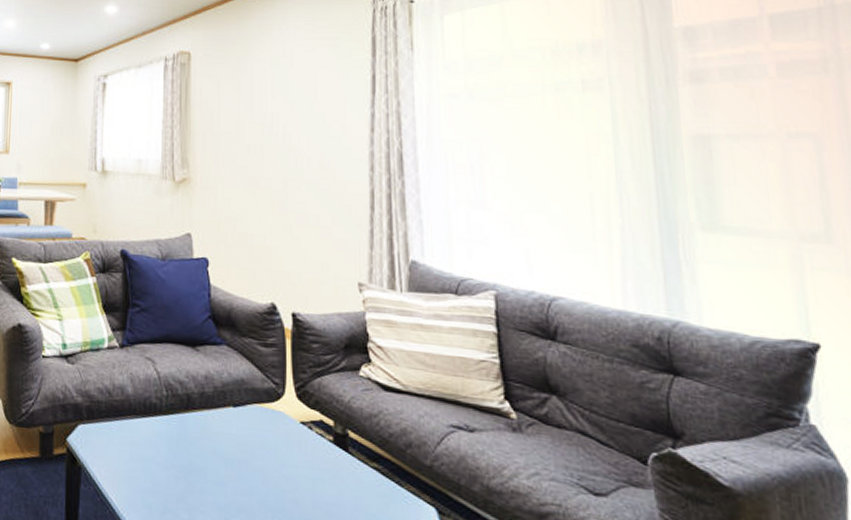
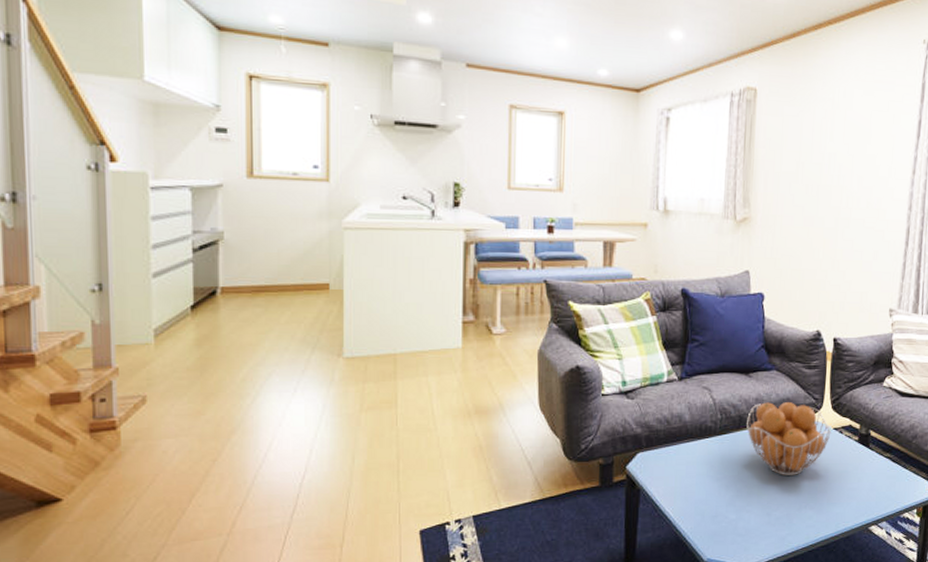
fruit basket: none [196,381,298,476] -> present [747,402,831,476]

